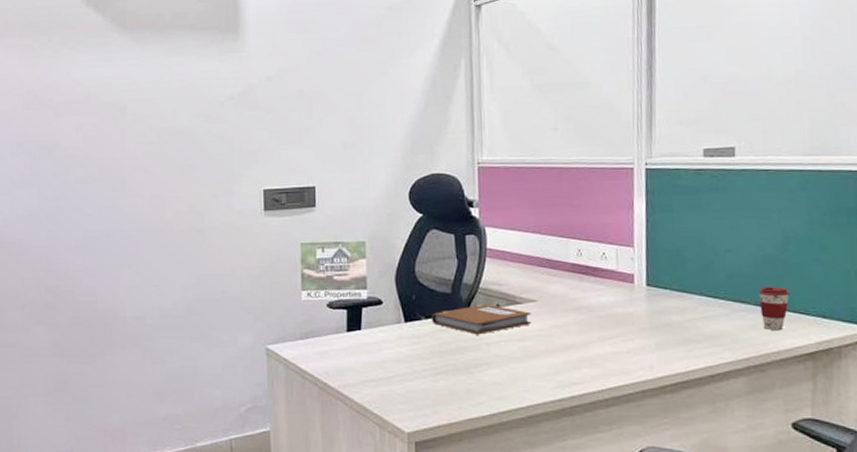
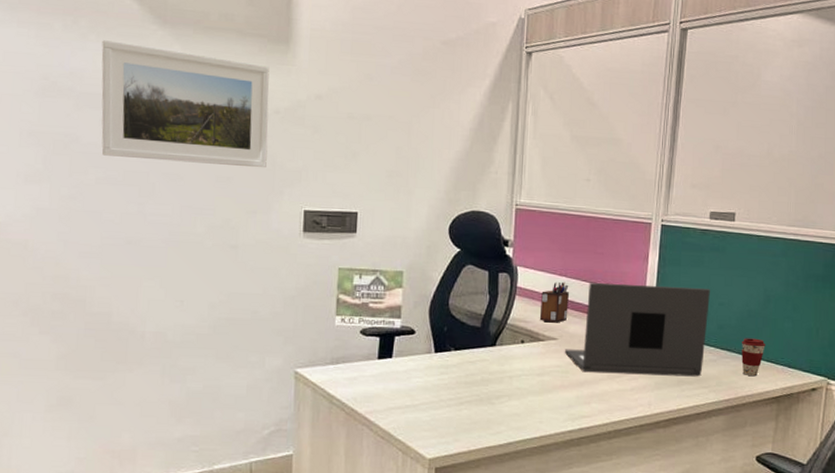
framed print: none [73,52,225,157] -> present [101,40,270,168]
notebook: present [431,303,532,335] -> none [460,339,552,368]
desk organizer: none [514,239,546,284] -> present [539,281,569,323]
laptop: none [545,235,713,335] -> present [564,282,710,377]

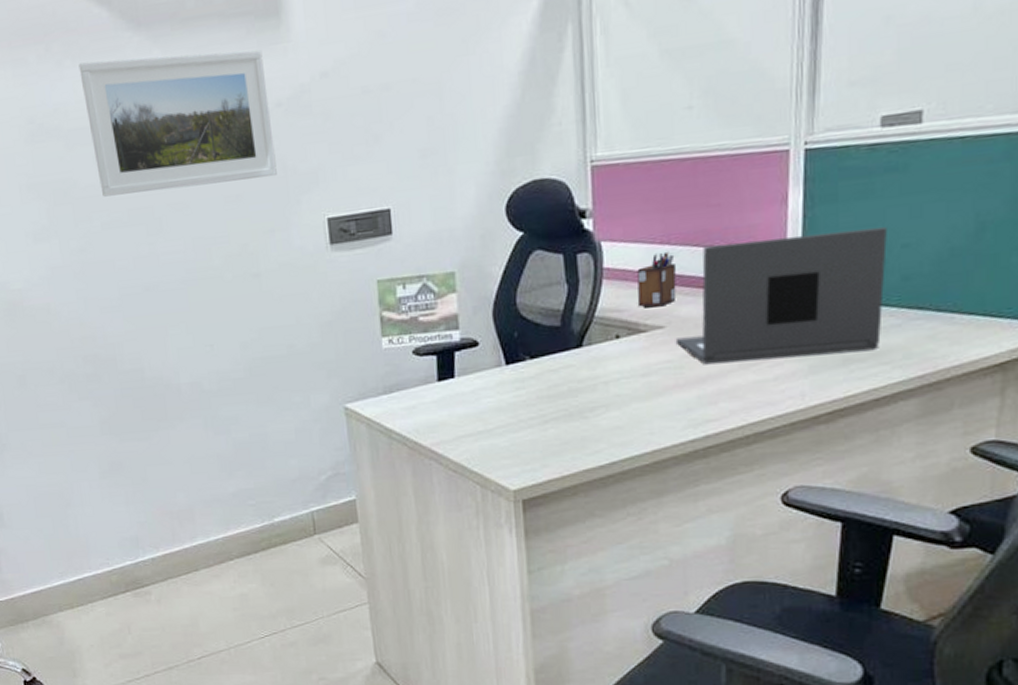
coffee cup: present [741,338,766,377] -> none [941,285,980,340]

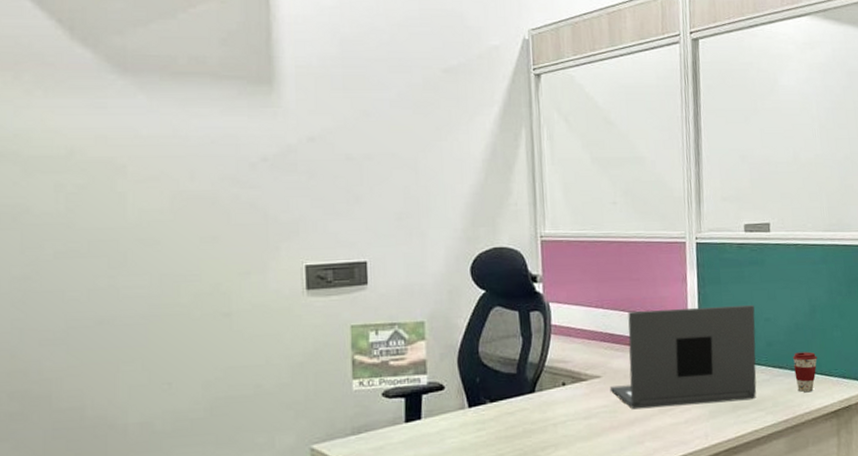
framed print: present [78,49,277,197] -> none [51,95,257,226]
desk organizer: present [637,251,677,308] -> none [578,314,610,360]
coffee cup: none [941,285,980,340] -> present [793,352,817,393]

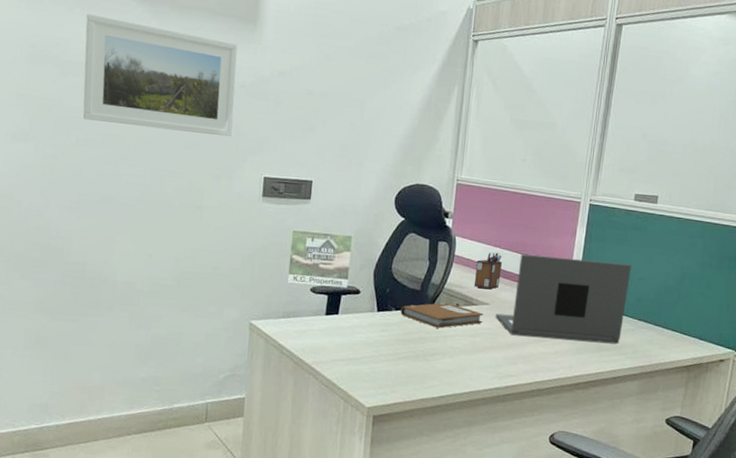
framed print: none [51,95,257,226] -> present [83,14,238,137]
notebook: none [497,382,597,416] -> present [400,302,484,329]
desk organizer: none [578,314,610,360] -> present [474,252,502,290]
coffee cup: present [793,352,817,393] -> none [657,311,680,347]

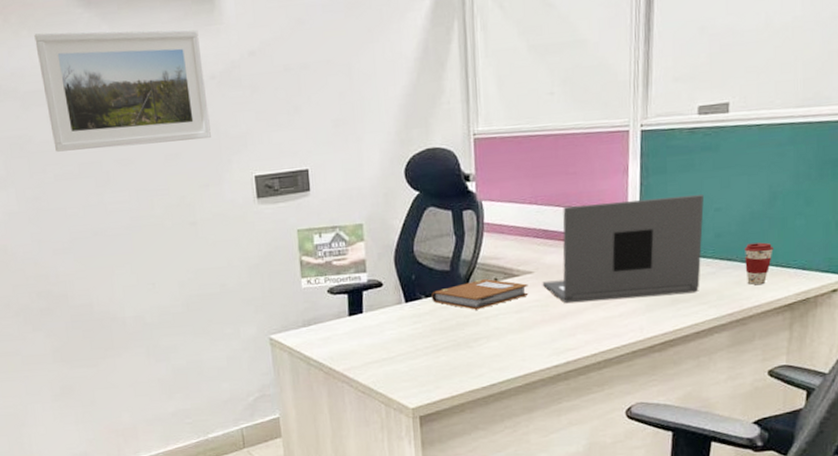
desk organizer: present [474,252,502,290] -> none [511,210,543,256]
coffee cup: none [657,311,680,347] -> present [745,242,774,285]

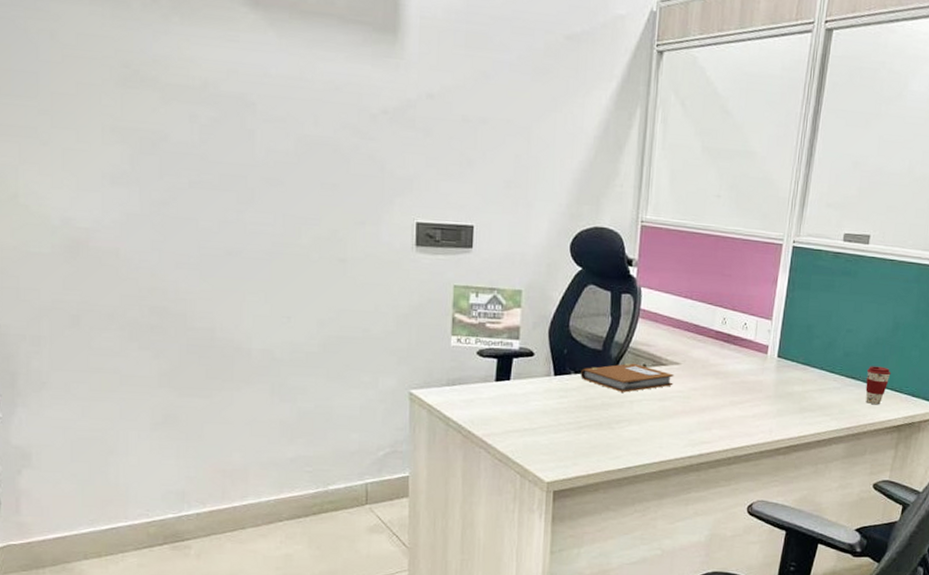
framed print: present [34,29,211,152] -> none [187,23,376,175]
laptop: present [542,195,704,304] -> none [687,305,839,405]

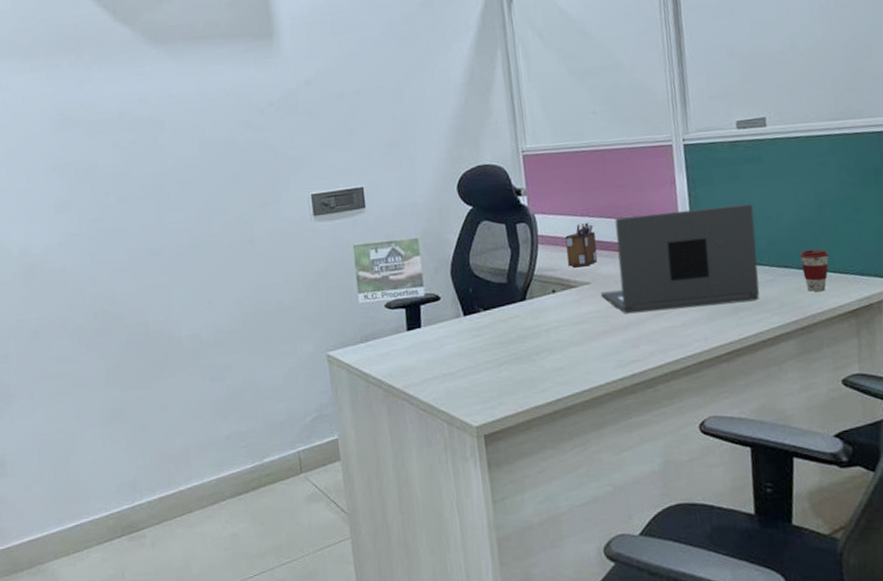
notebook: present [580,363,674,393] -> none [489,290,588,322]
desk organizer: none [662,304,694,347] -> present [565,222,598,267]
laptop: none [687,305,839,405] -> present [600,204,760,314]

